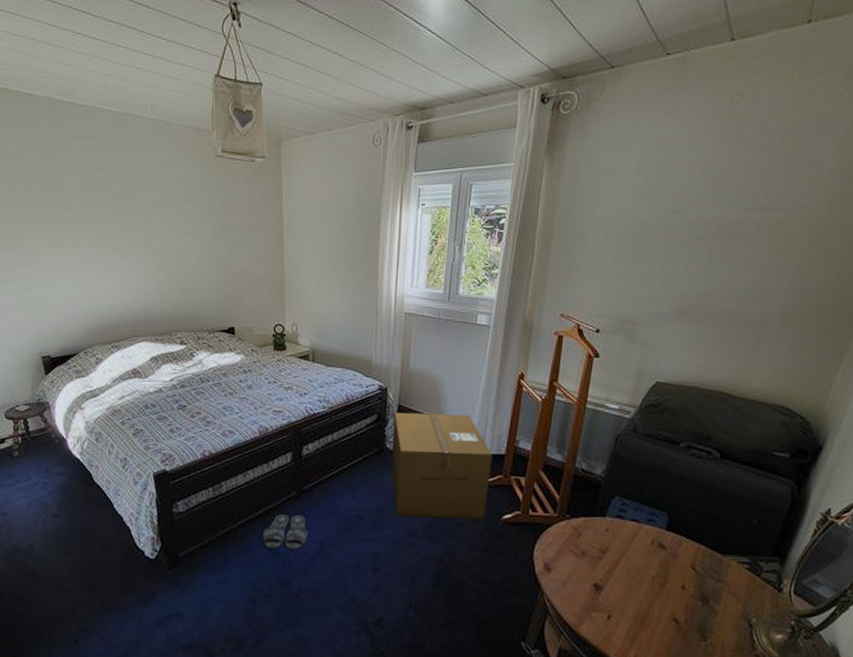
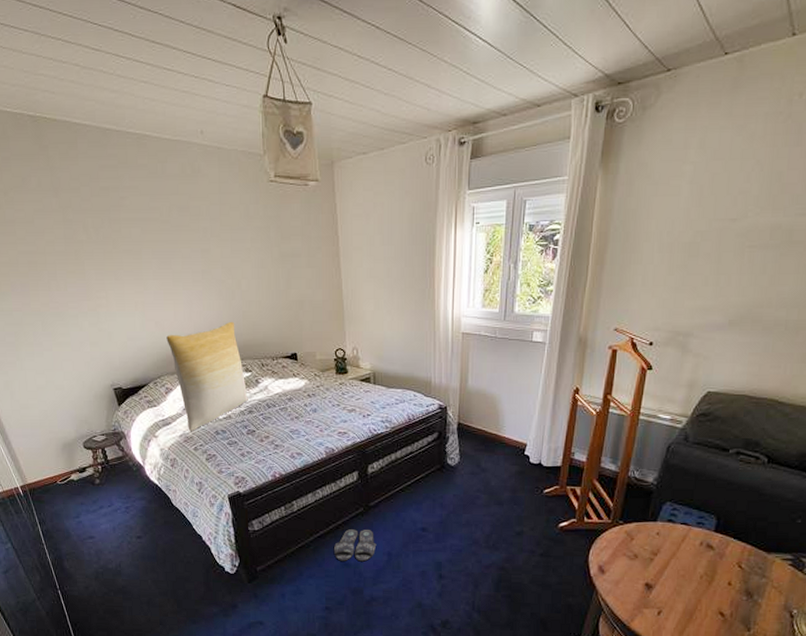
pillow: none [101,292,181,404] -> present [166,321,248,431]
box: present [391,412,492,520] -> none [452,429,549,528]

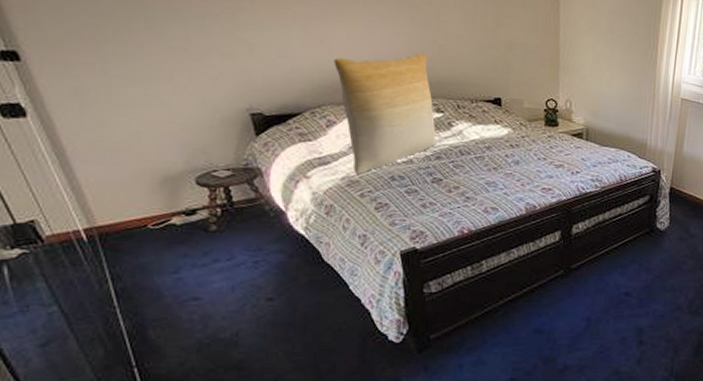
slippers: present [334,529,377,562] -> none [526,293,576,328]

